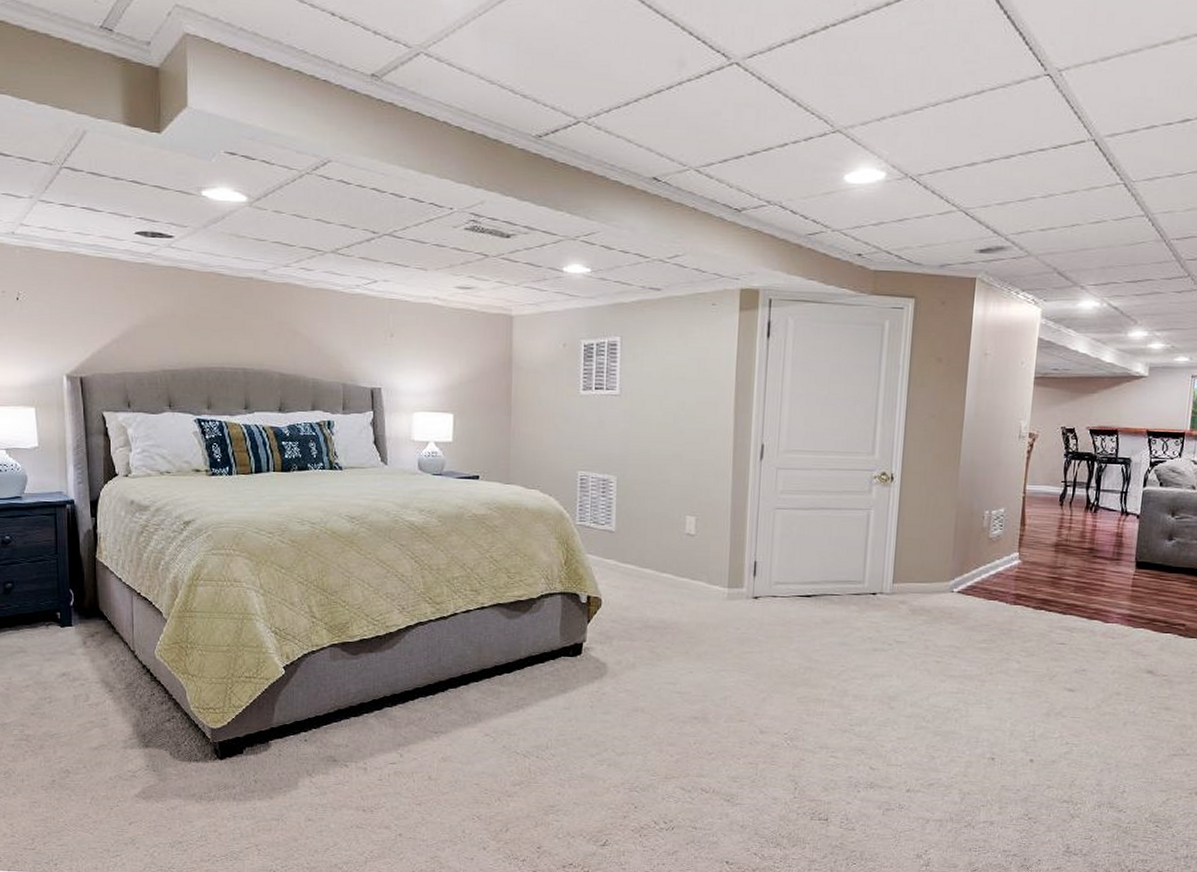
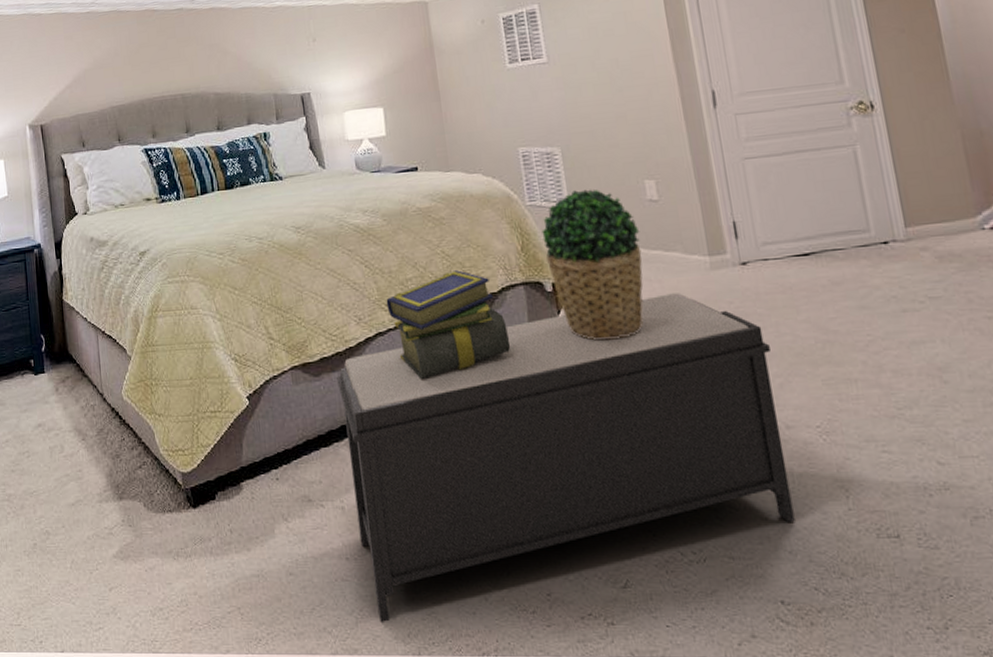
bench: none [374,616,762,862] -> present [336,293,795,622]
stack of books: none [431,575,541,666] -> present [386,270,511,379]
potted plant: none [585,517,673,649] -> present [542,189,644,340]

